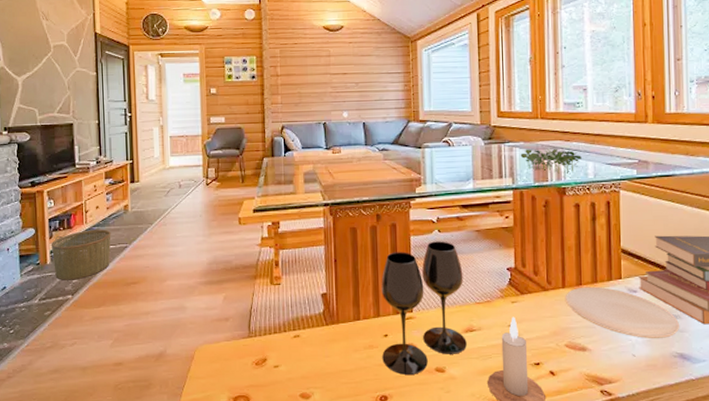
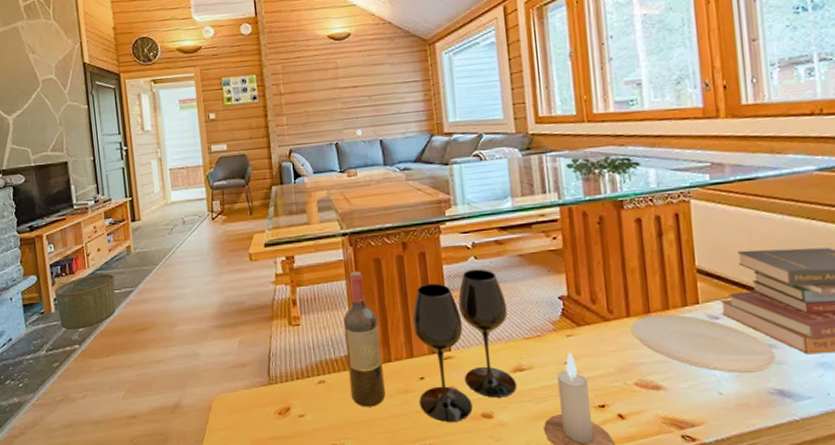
wine bottle: none [320,238,353,360] -> present [343,271,386,407]

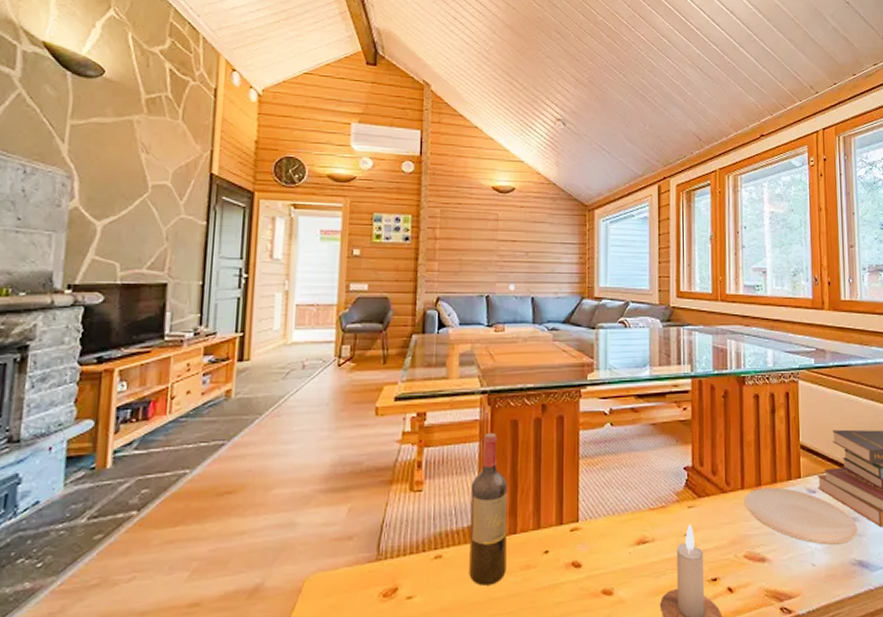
basket: present [54,273,116,330] -> none [115,421,204,491]
wine glass: present [412,269,517,422] -> none [541,436,638,600]
plant: present [565,155,640,184] -> none [699,333,761,361]

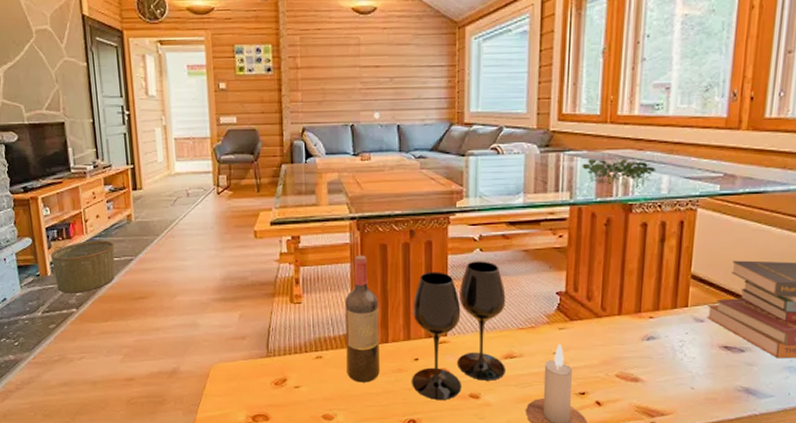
basket: none [115,421,204,491] -> present [50,240,115,293]
wine glass: none [541,436,638,600] -> present [412,261,506,400]
plant: none [699,333,761,361] -> present [582,158,655,188]
plate: present [745,487,858,545] -> none [621,314,750,371]

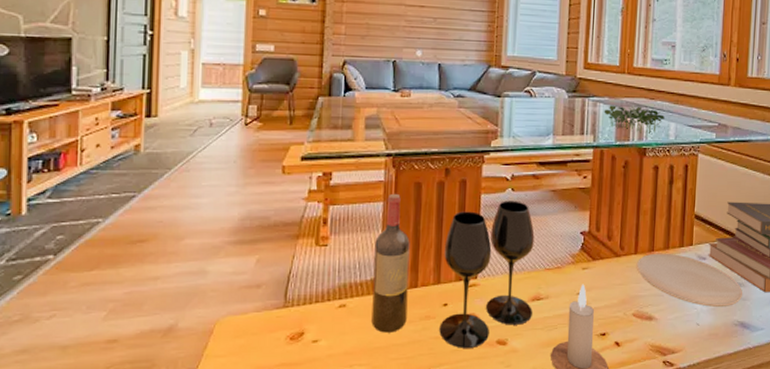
basket: present [50,240,115,293] -> none [28,173,115,236]
plate: none [621,314,750,371] -> present [637,253,743,307]

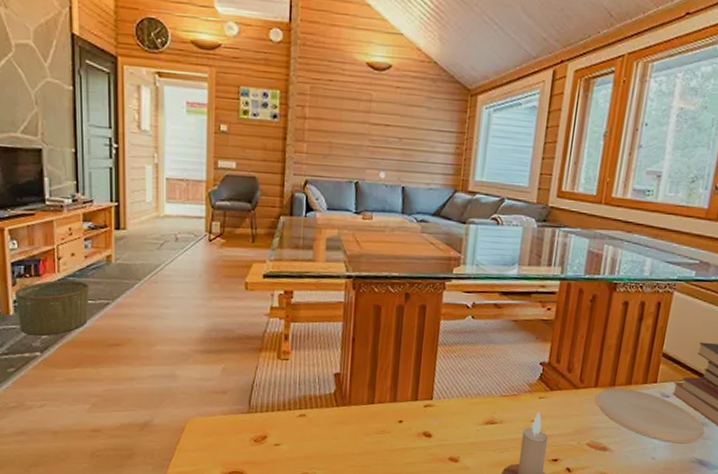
basket: none [28,173,115,236] -> present [14,280,90,336]
wine bottle: present [371,193,410,333] -> none [330,314,368,443]
wine glass: present [439,201,535,348] -> none [394,327,493,462]
plant: present [604,105,665,134] -> none [574,236,641,269]

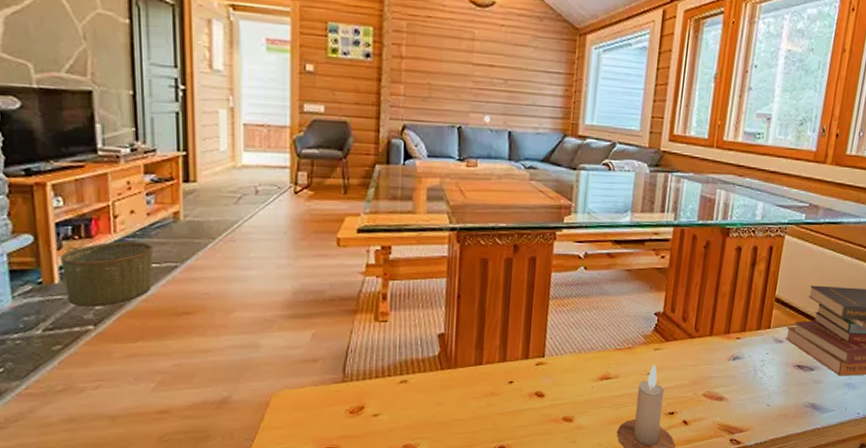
plate: present [595,387,705,444] -> none [711,335,817,389]

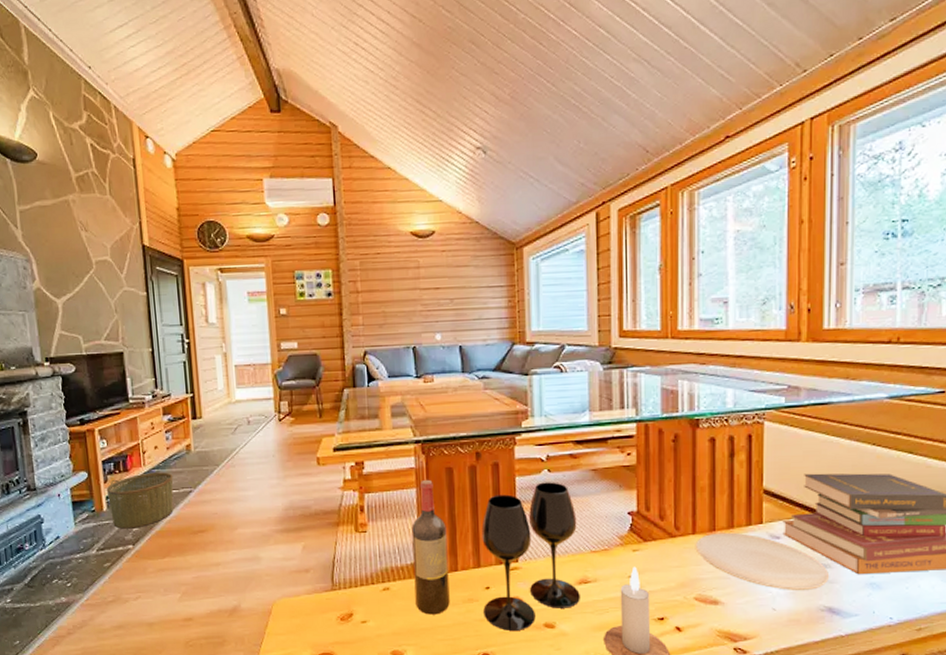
wine bottle: none [434,269,475,408] -> present [411,479,450,615]
wine glass: none [504,279,607,424] -> present [481,482,580,631]
plate: none [711,335,817,389] -> present [696,532,830,590]

